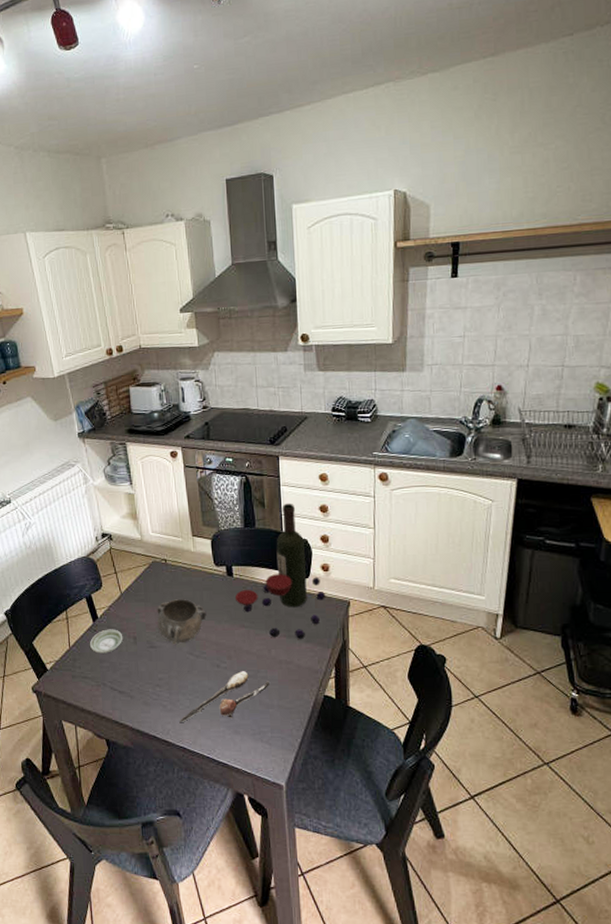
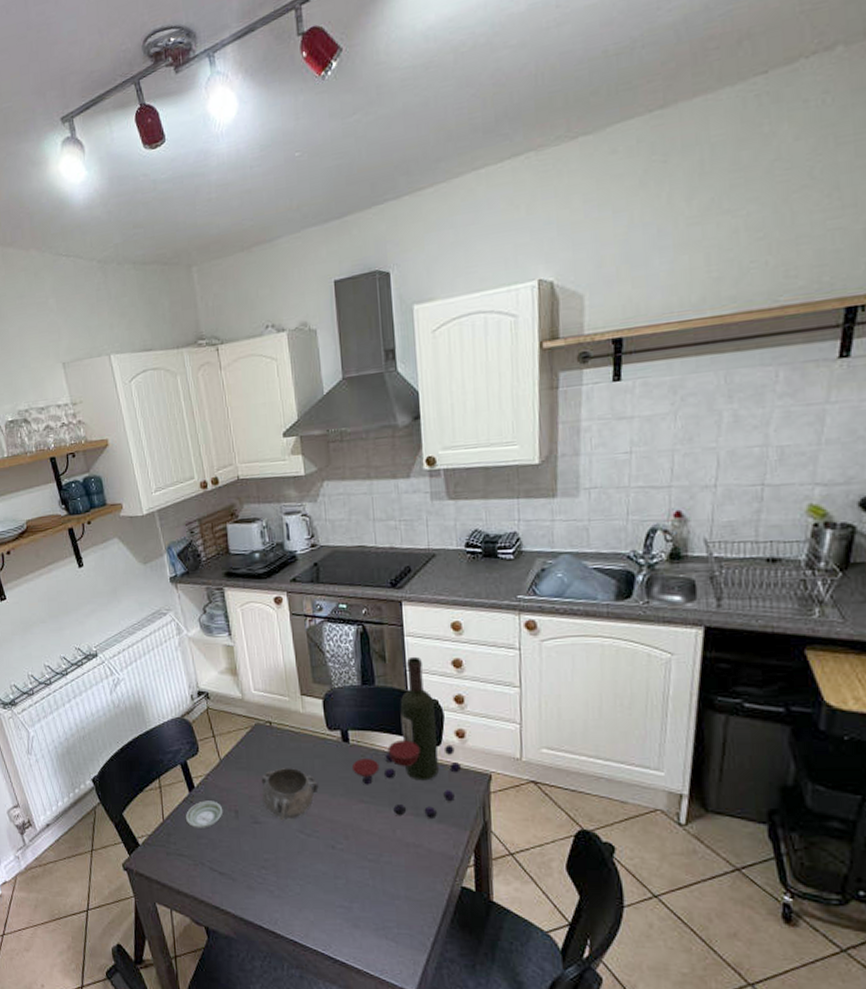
spoon: present [179,671,269,722] -> none [288,854,394,911]

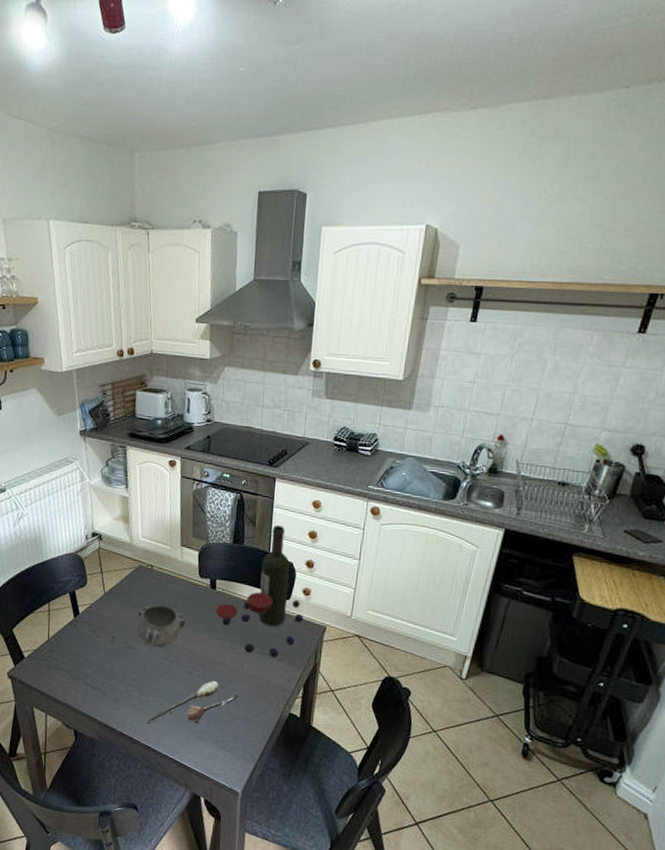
saucer: present [186,800,223,828] -> none [69,625,102,649]
spoon: none [288,854,394,911] -> present [147,681,238,724]

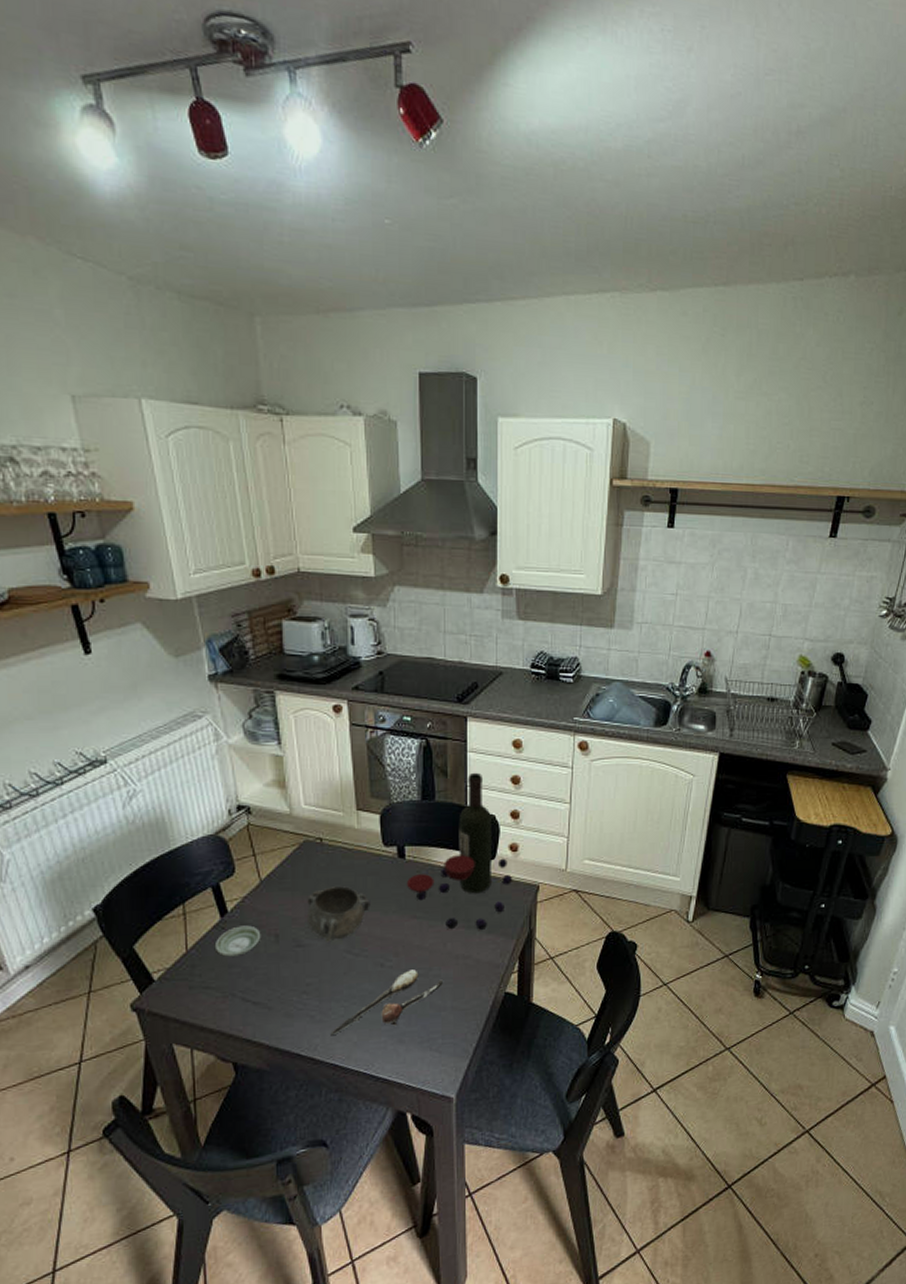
saucer: none [69,625,102,649] -> present [216,925,261,957]

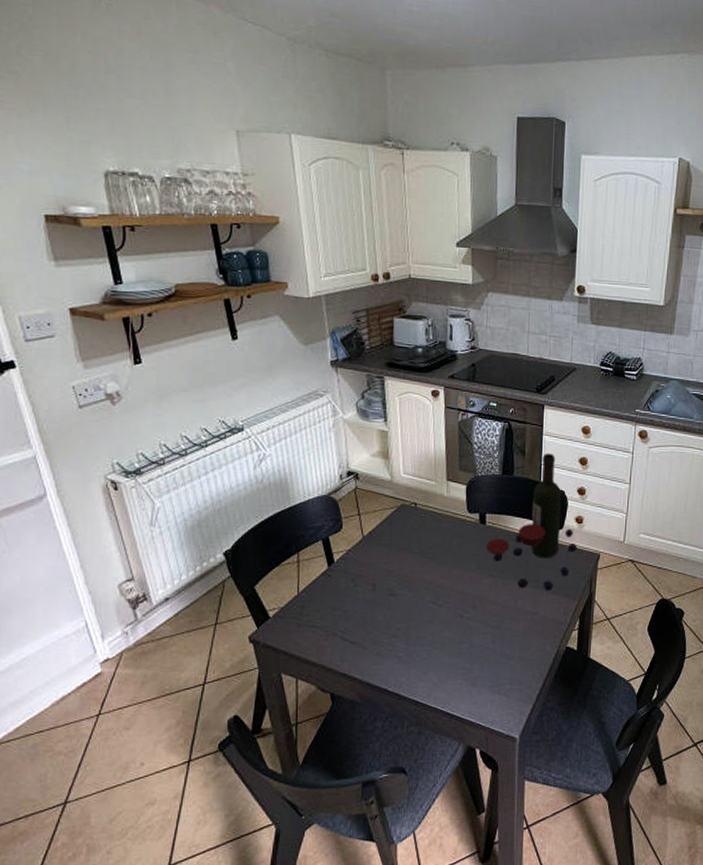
saucer: present [216,925,261,957] -> none [322,574,361,601]
decorative bowl: present [307,886,370,942] -> none [400,545,454,593]
spoon: present [330,969,443,1035] -> none [414,622,513,674]

